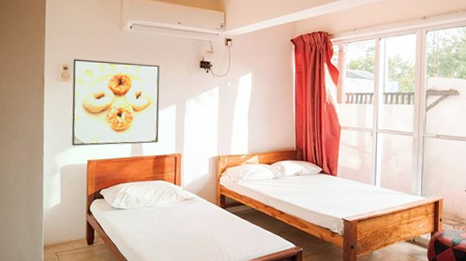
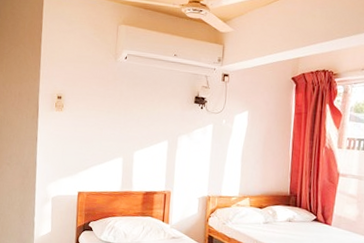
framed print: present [71,59,160,146] -> none [63,88,153,179]

